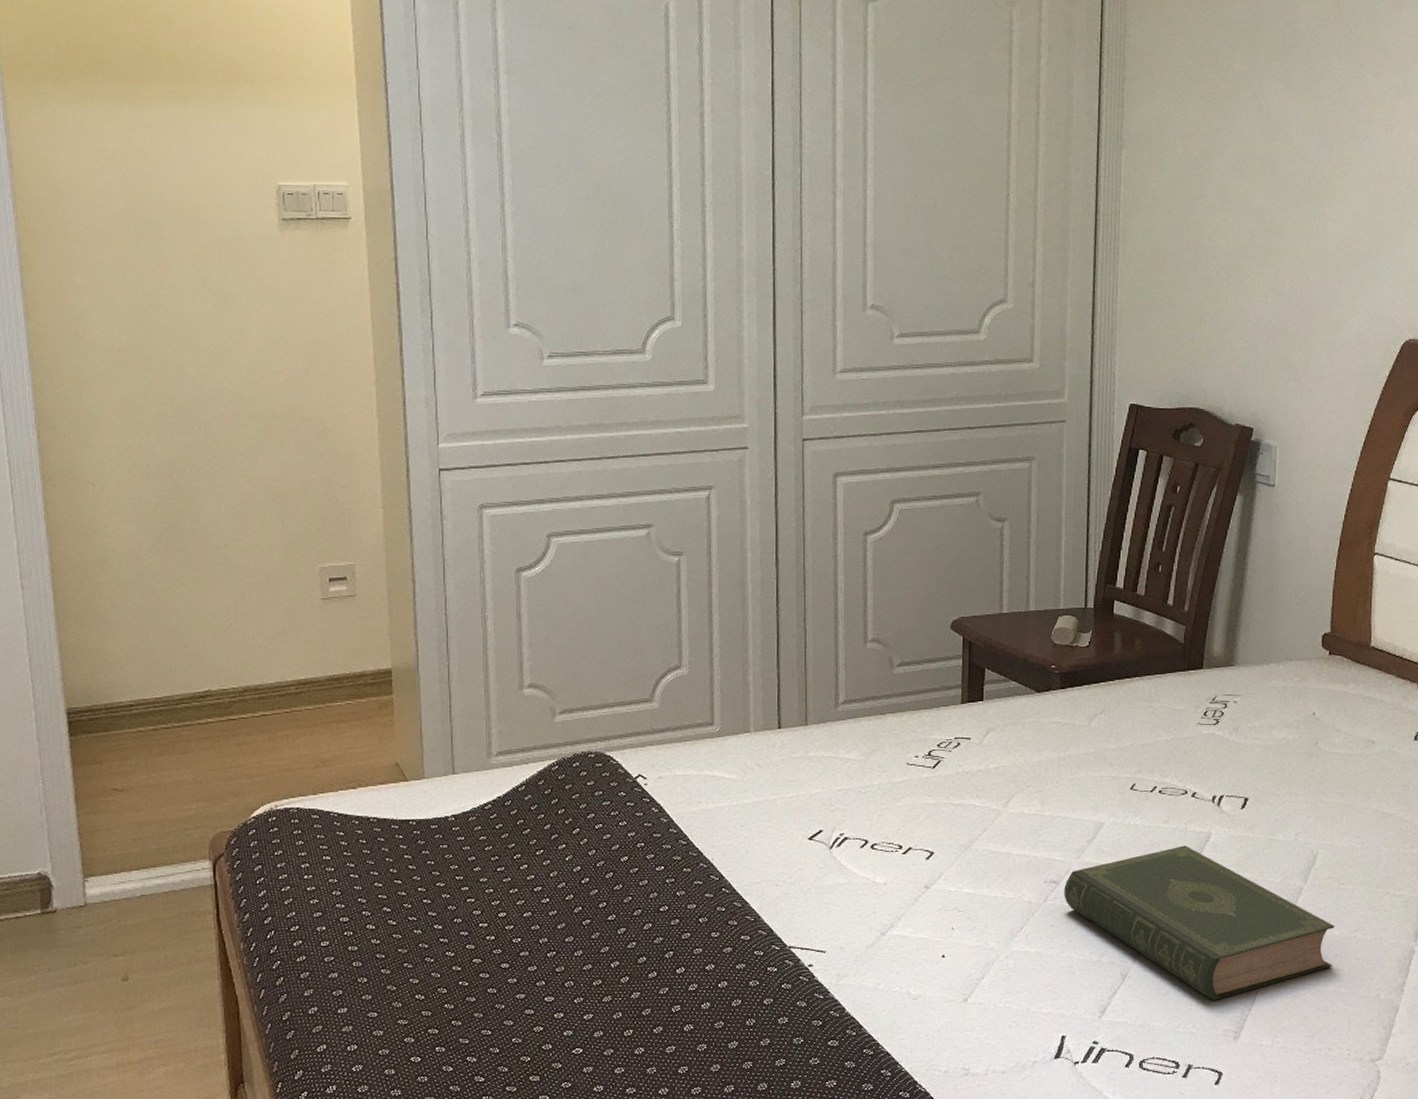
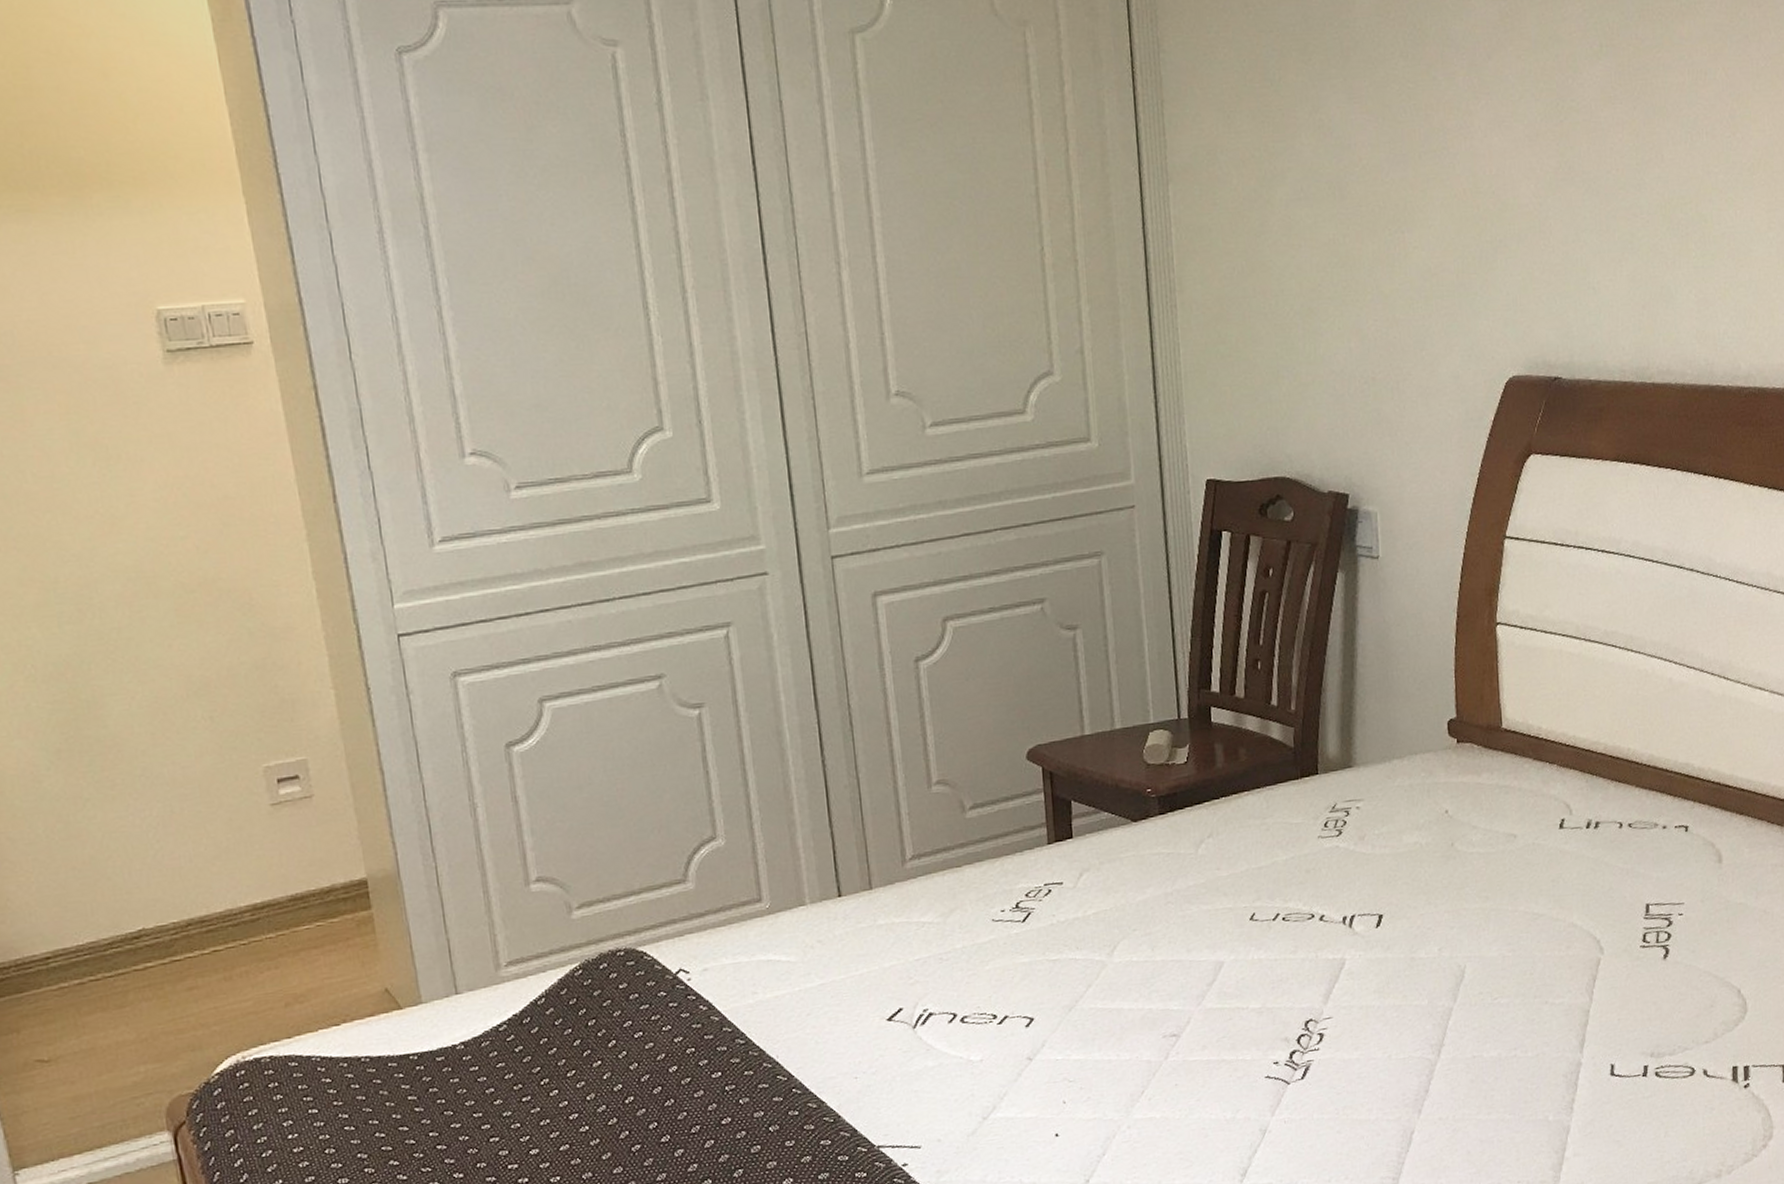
book: present [1064,845,1335,1000] -> none [1186,976,1493,1147]

